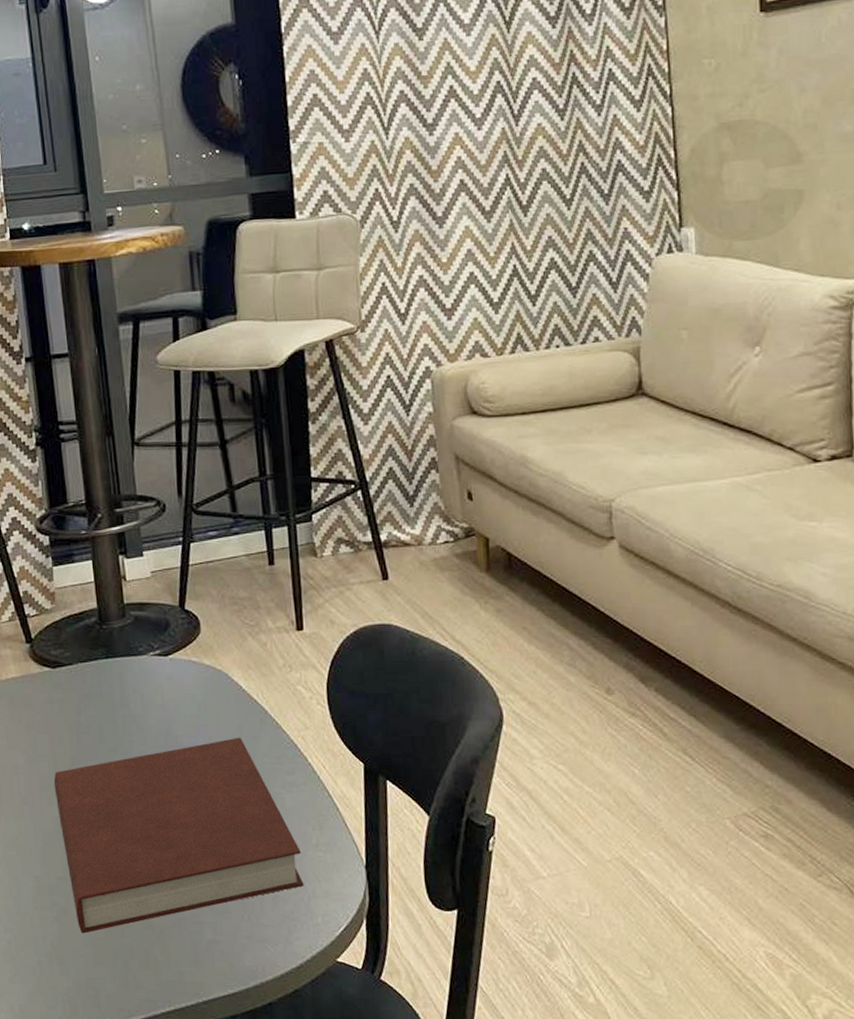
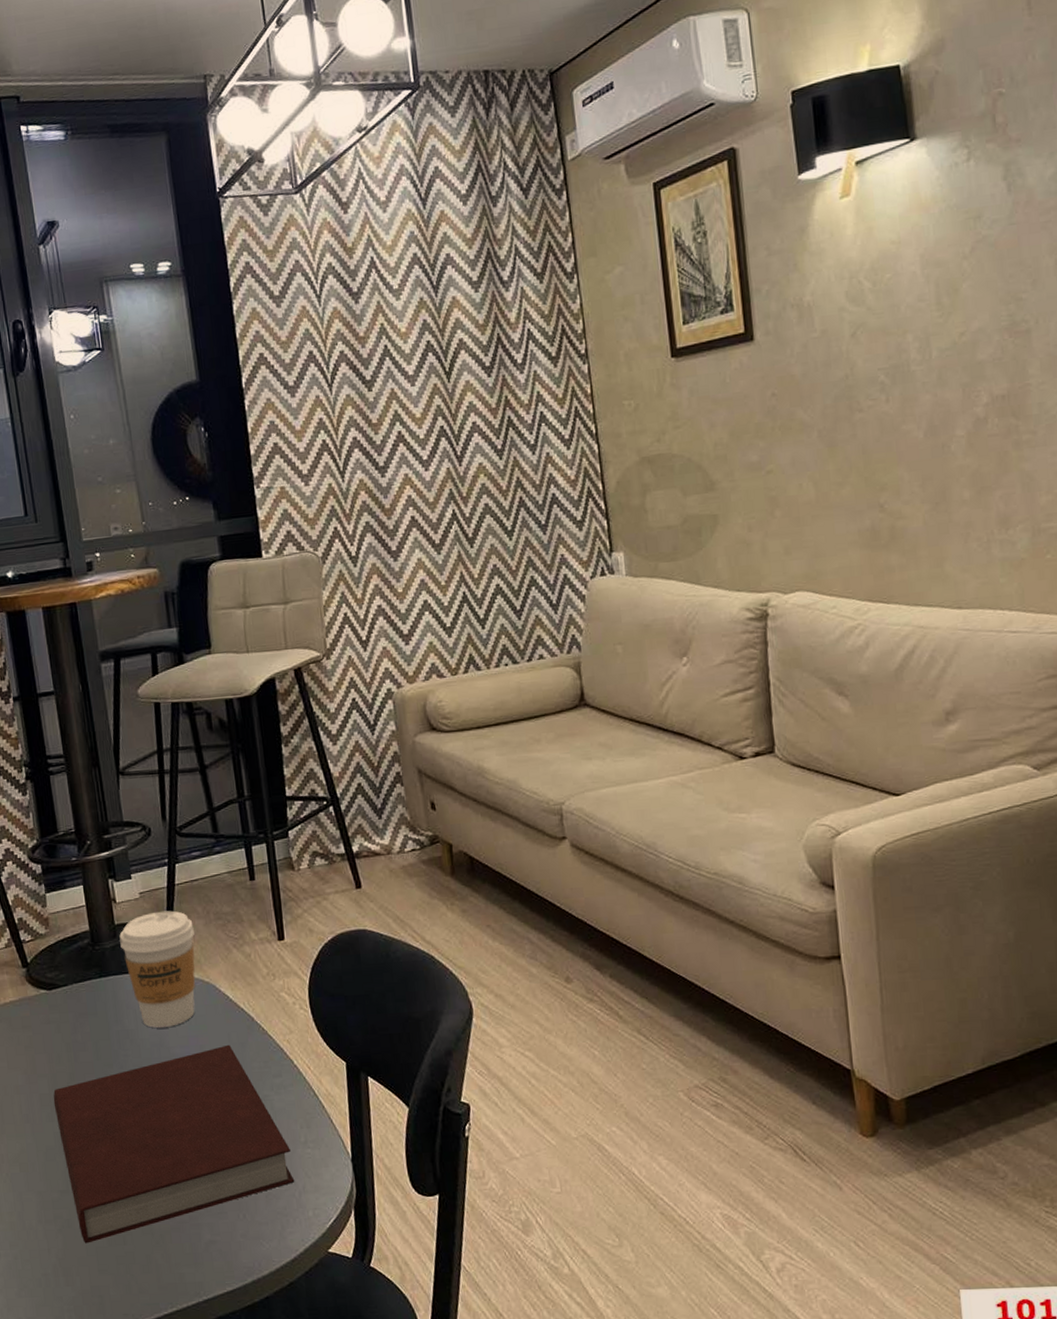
coffee cup: none [128,592,208,714] -> present [119,910,196,1028]

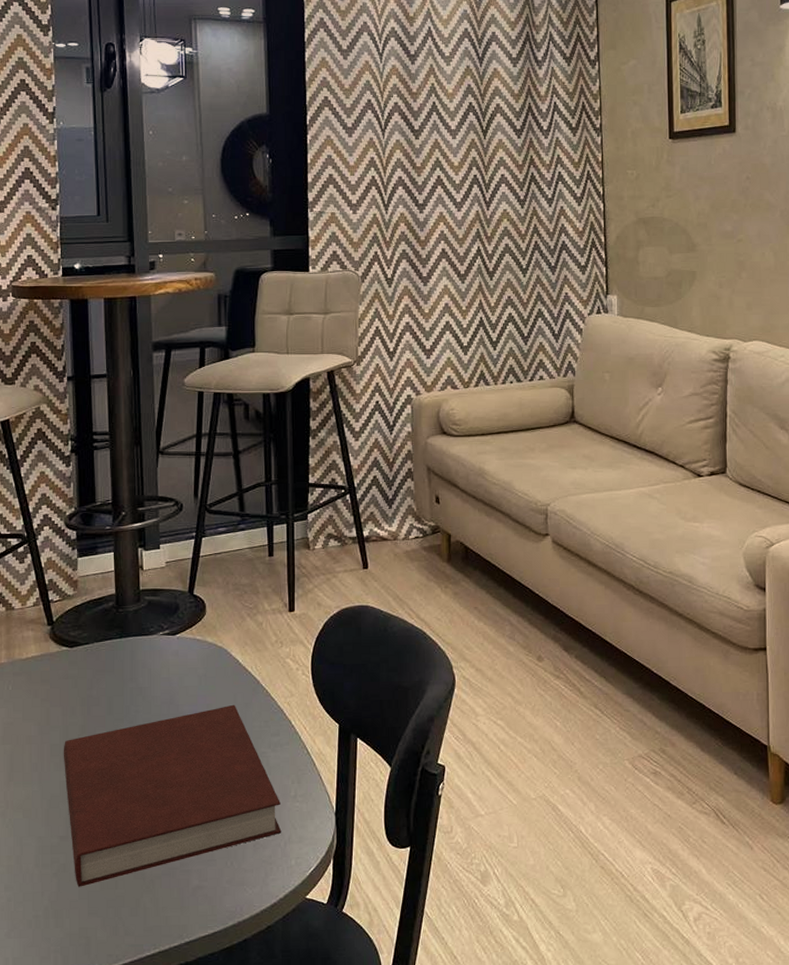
coffee cup: present [119,910,196,1028] -> none [143,580,213,686]

